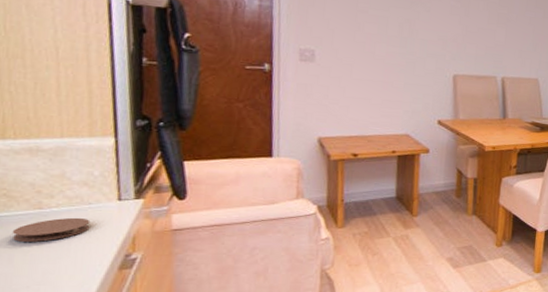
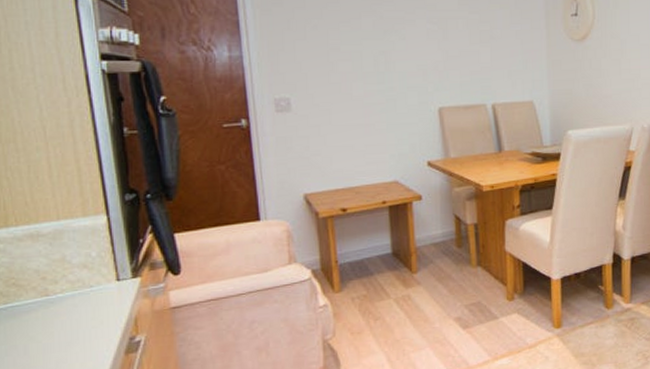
coaster: present [12,217,91,242] -> none [24,302,94,331]

